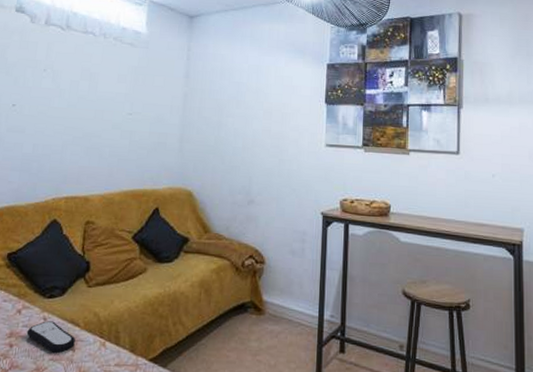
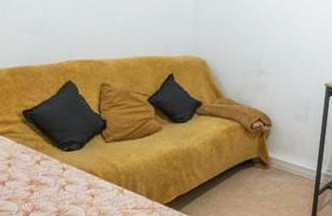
remote control: present [26,321,76,353] -> none [46,171,95,198]

